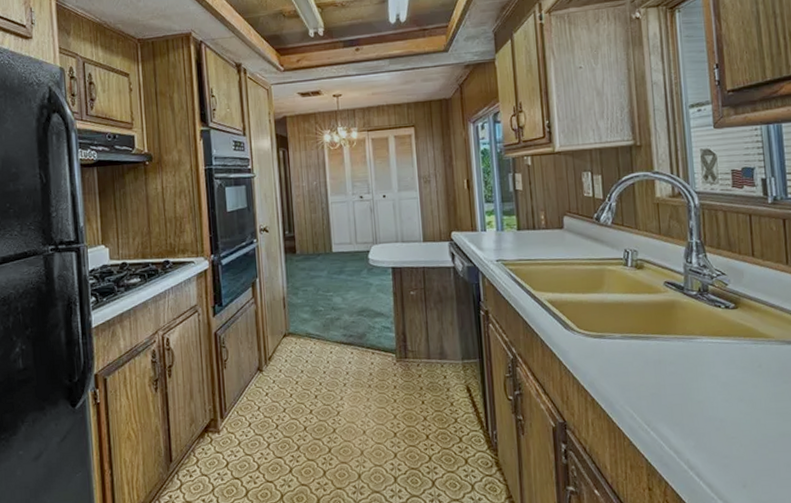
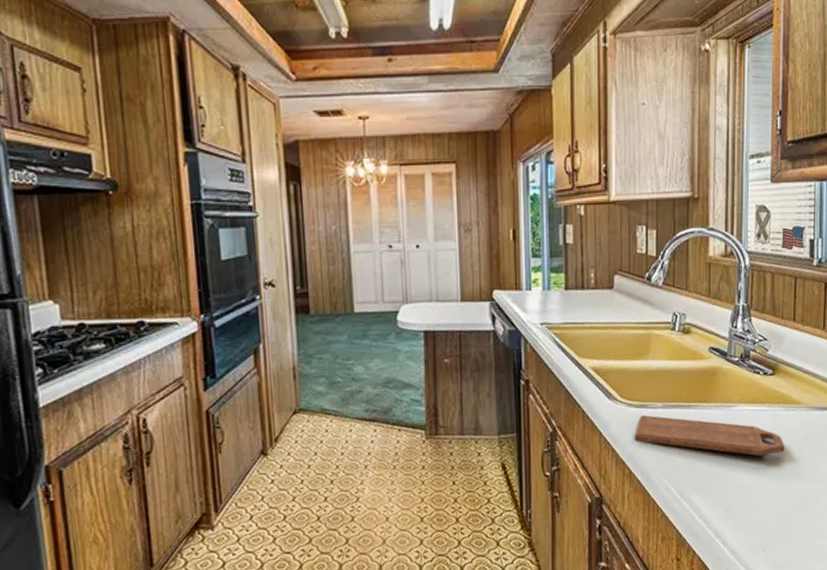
cutting board: none [594,345,756,389] -> present [634,415,784,457]

